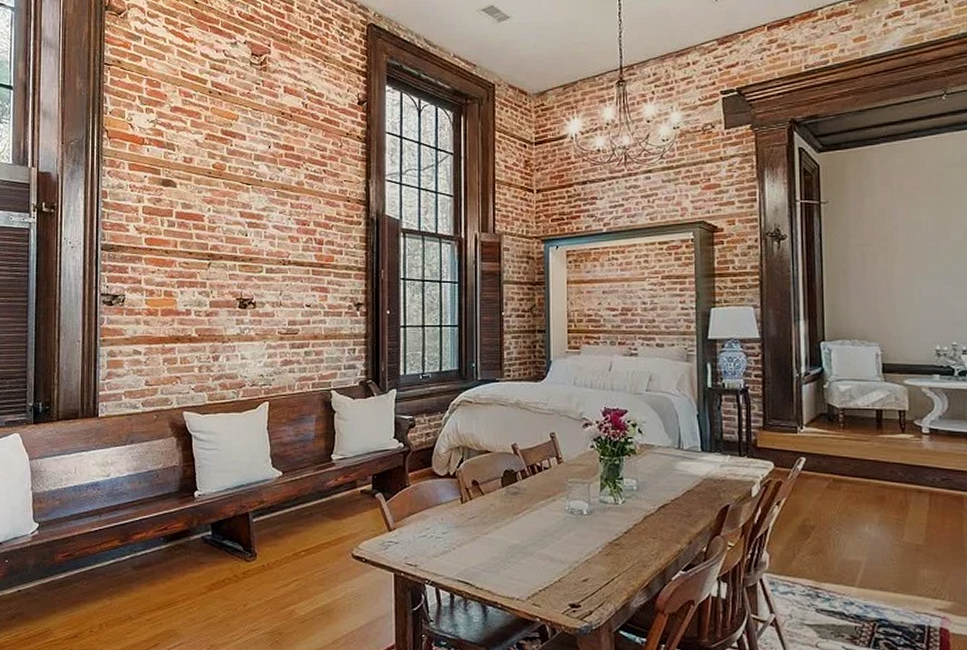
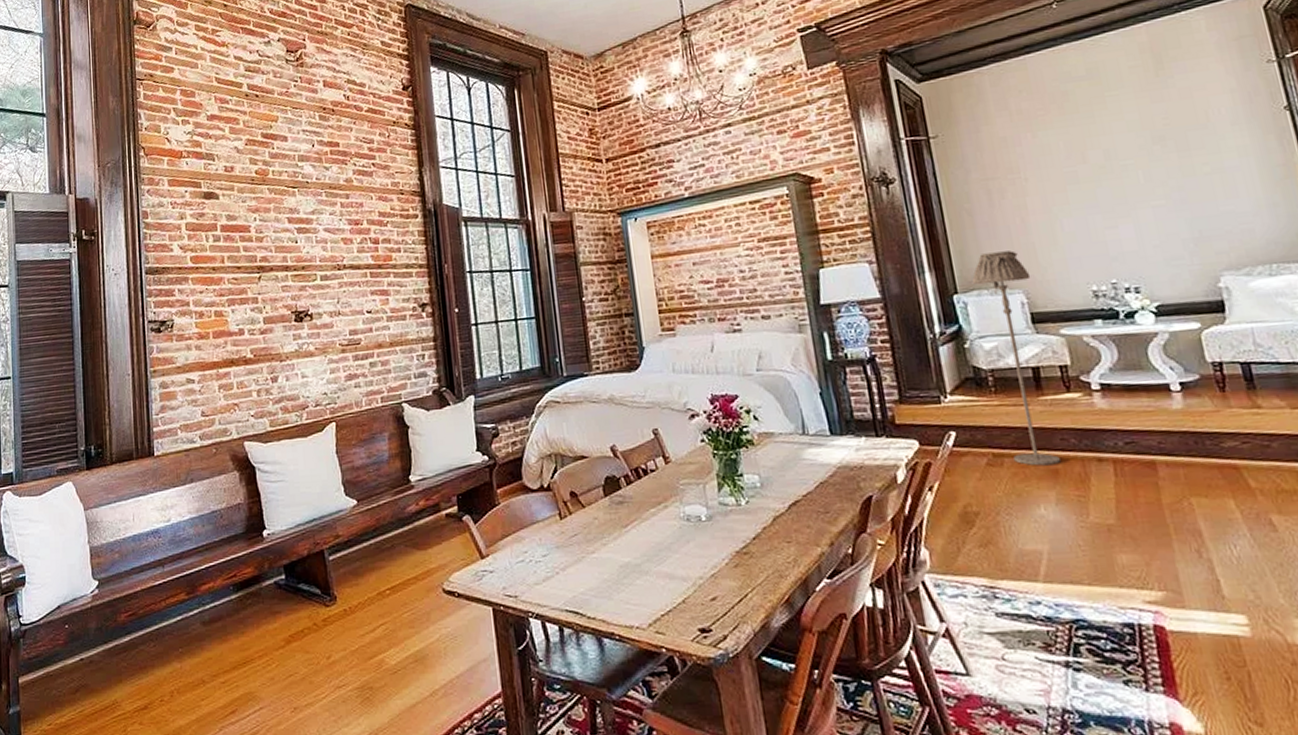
floor lamp: none [839,309,889,492] -> present [972,250,1062,466]

